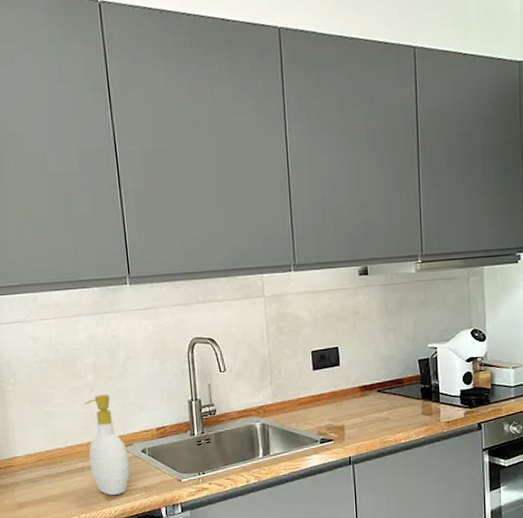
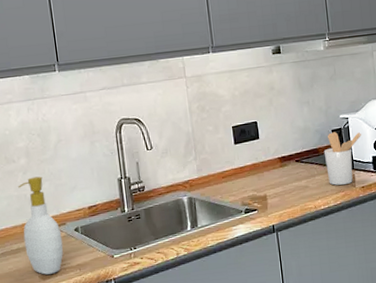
utensil holder: none [408,362,450,419] -> present [323,132,361,185]

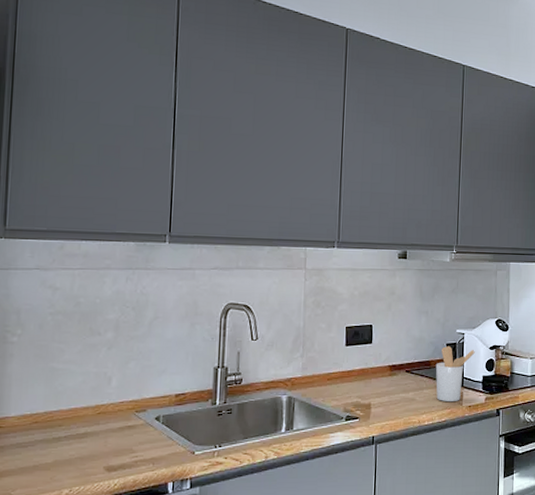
soap bottle: present [18,176,63,275] -> none [93,354,140,466]

